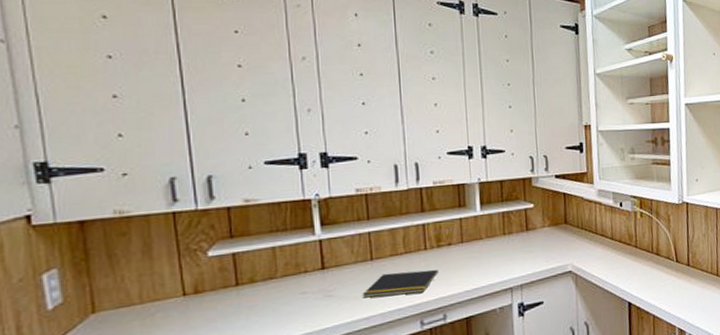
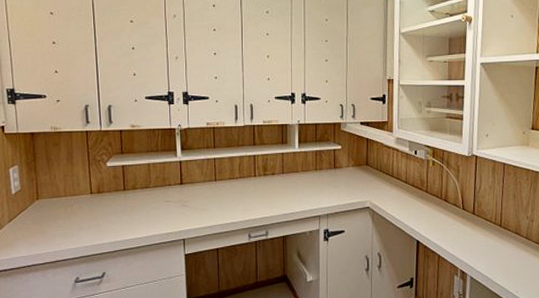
notepad: present [362,269,438,298] -> none [208,192,264,211]

